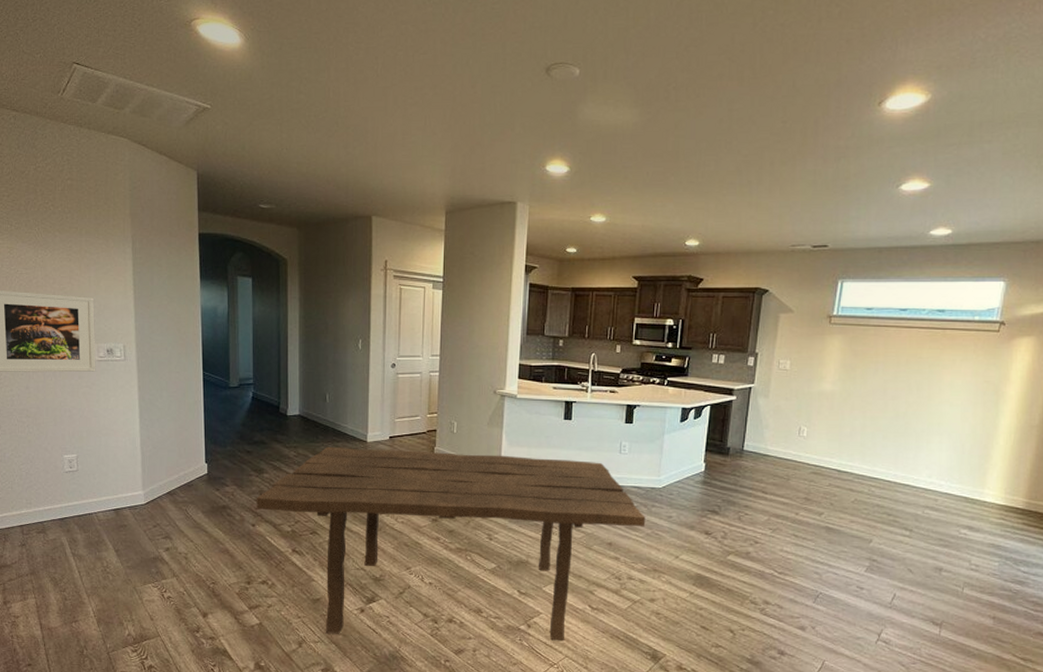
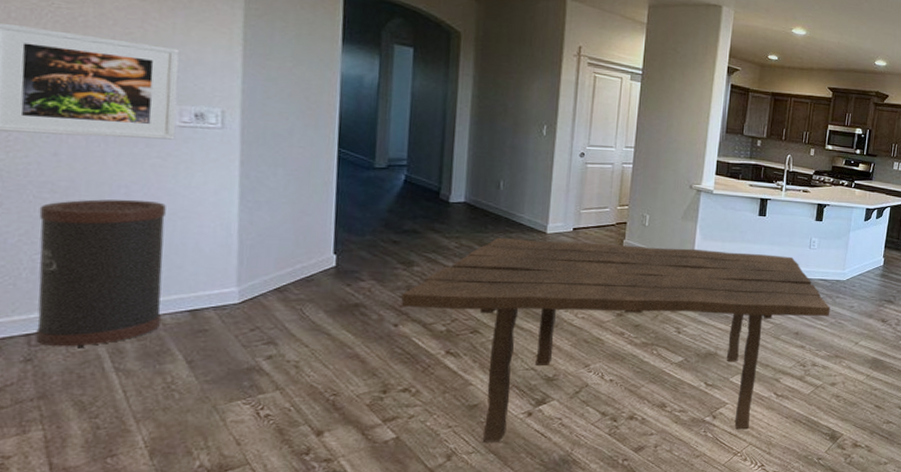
trash can: none [21,421,98,537] -> present [36,199,166,349]

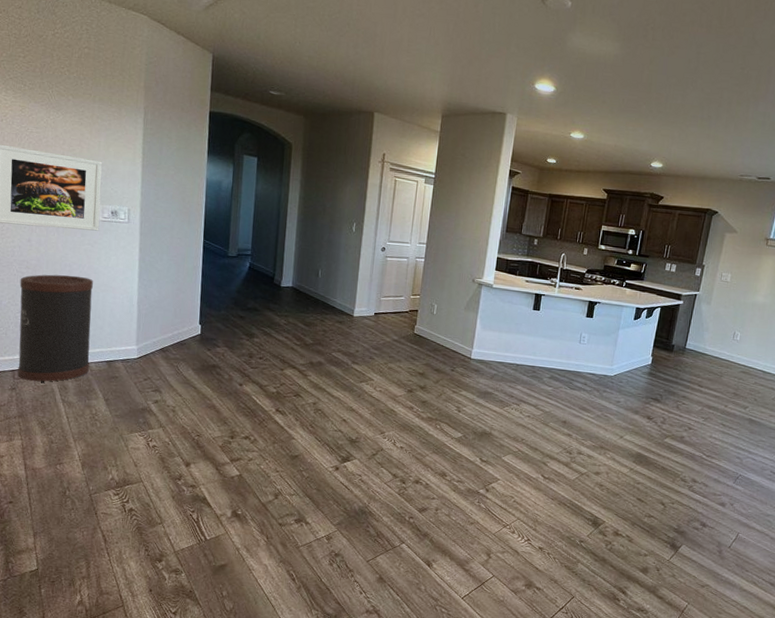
dining table: present [401,237,831,443] -> none [244,317,598,504]

